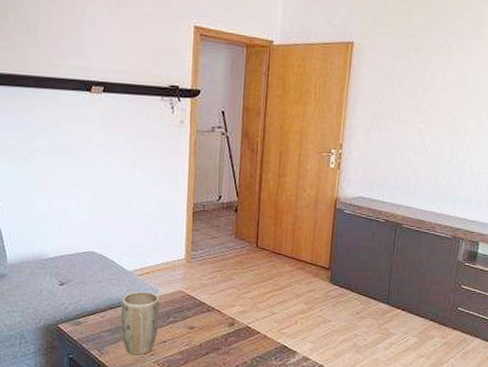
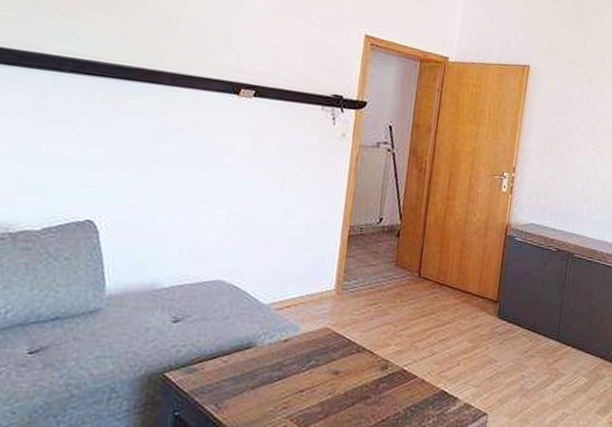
plant pot: present [121,291,160,356] -> none [247,329,300,409]

